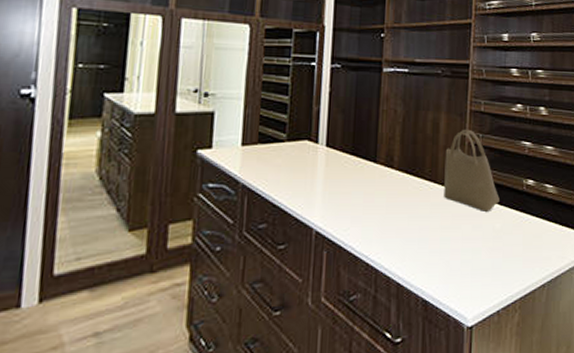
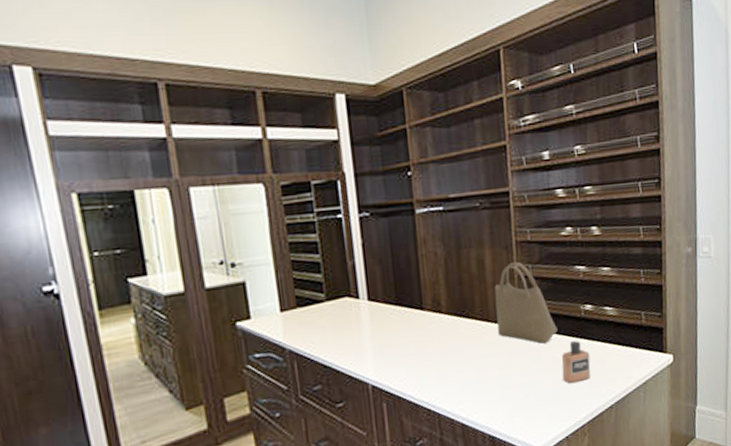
perfume: none [500,214,528,255] -> present [561,341,591,383]

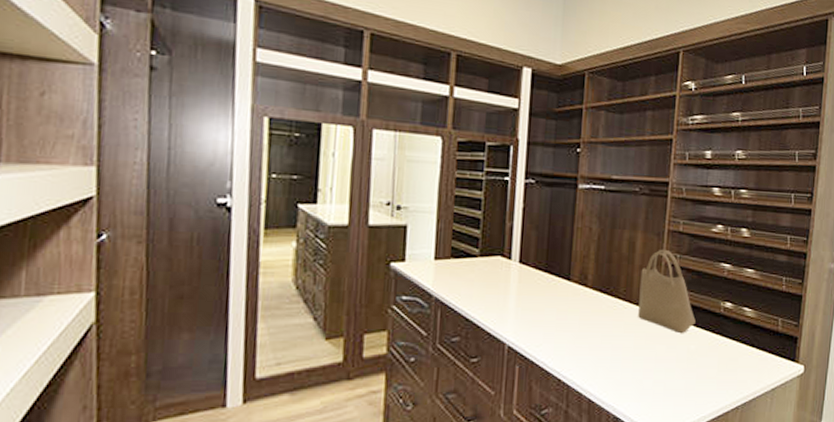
perfume: present [561,341,591,383] -> none [694,336,724,377]

